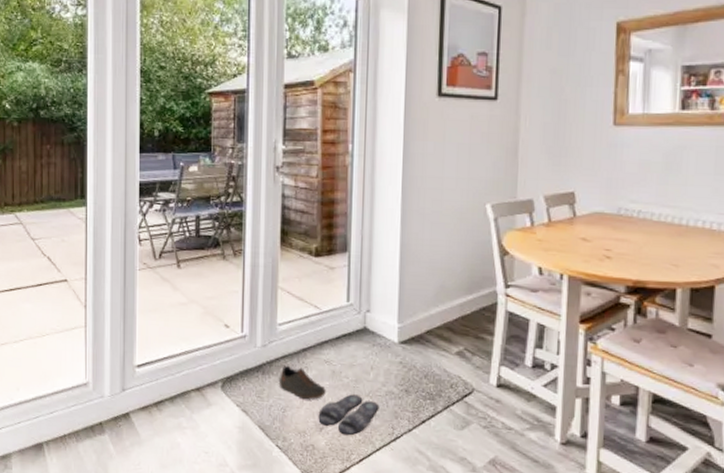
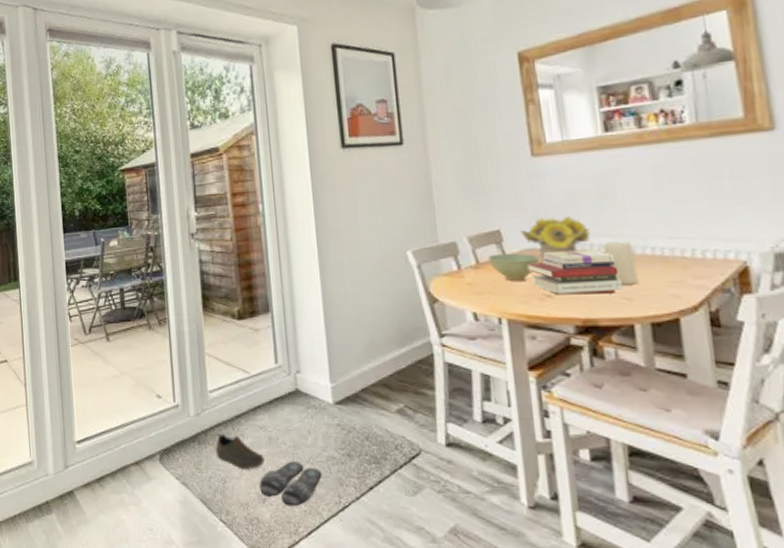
bowl: none [560,214,605,241] -> present [488,253,540,281]
books: none [592,216,672,260] -> present [527,249,622,295]
sunflower: none [593,184,653,227] -> present [521,215,591,264]
candle: none [661,212,687,253] -> present [602,241,638,285]

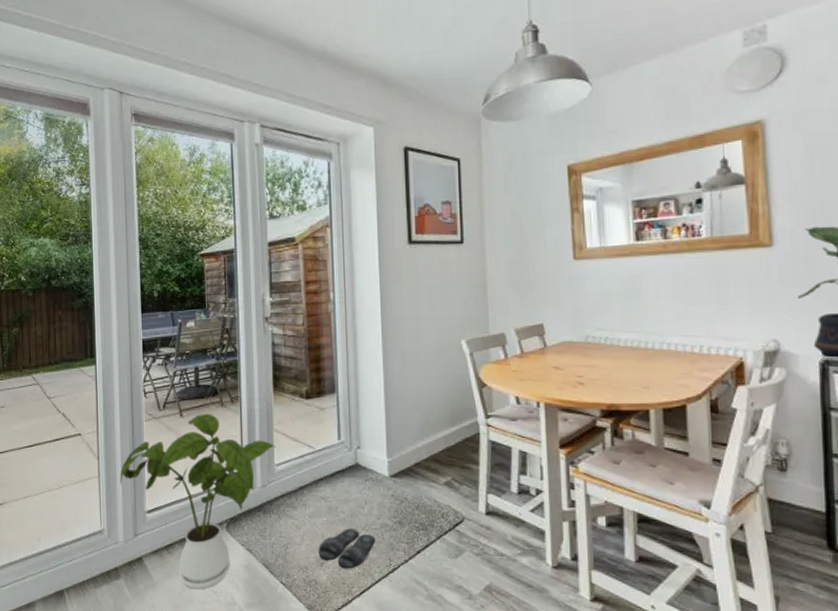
house plant: none [47,338,209,527] -> present [120,414,276,590]
shoe: present [215,433,265,469] -> none [279,503,324,535]
bowl: present [488,253,540,281] -> none [531,344,575,369]
sunflower: present [521,215,591,264] -> none [561,313,619,355]
books: present [527,249,622,295] -> none [564,343,642,383]
candle: present [602,241,638,285] -> none [628,337,655,375]

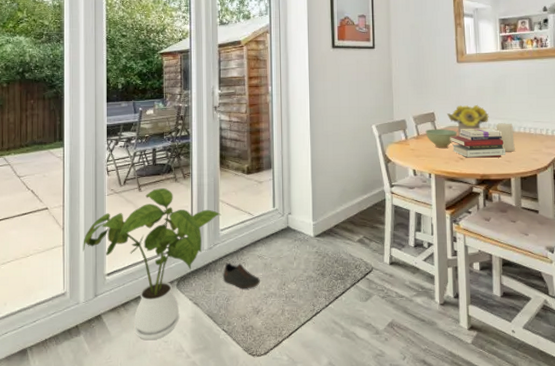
shoe: none [279,503,324,535] -> present [222,262,260,288]
slippers: present [318,528,376,569] -> none [255,281,302,315]
bowl: none [531,344,575,369] -> present [425,128,457,148]
sunflower: none [561,313,619,355] -> present [447,104,489,137]
books: none [564,343,642,383] -> present [449,127,505,158]
candle: none [628,337,655,375] -> present [496,123,515,152]

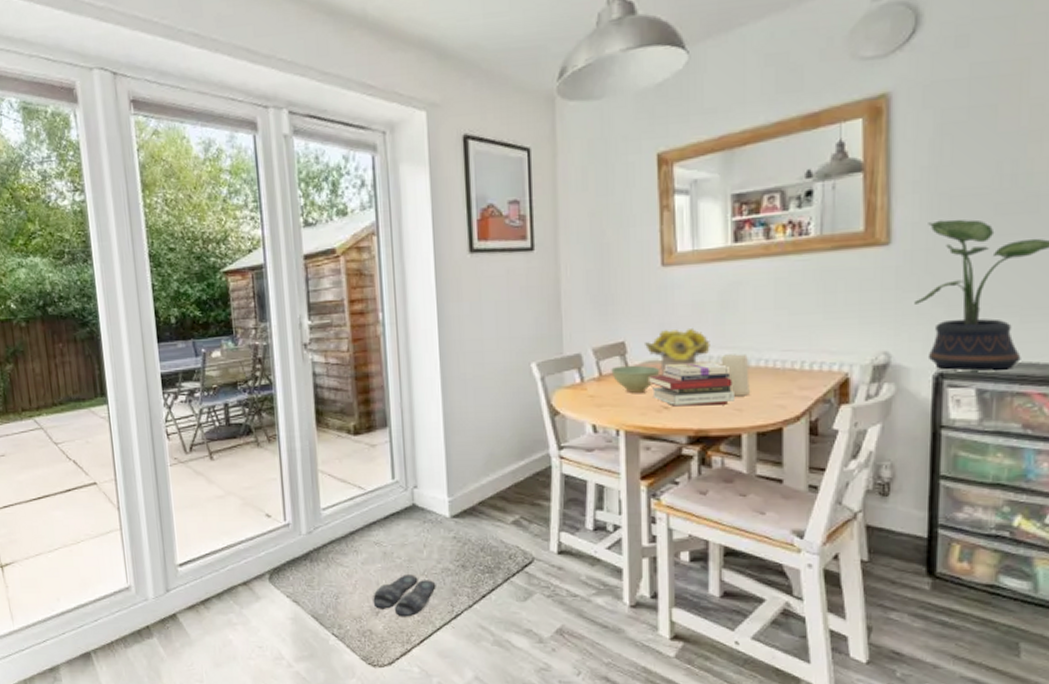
house plant: present [83,188,222,341] -> none [144,456,322,645]
shoe: present [222,262,260,288] -> none [328,550,379,583]
slippers: none [255,281,302,315] -> present [373,574,436,617]

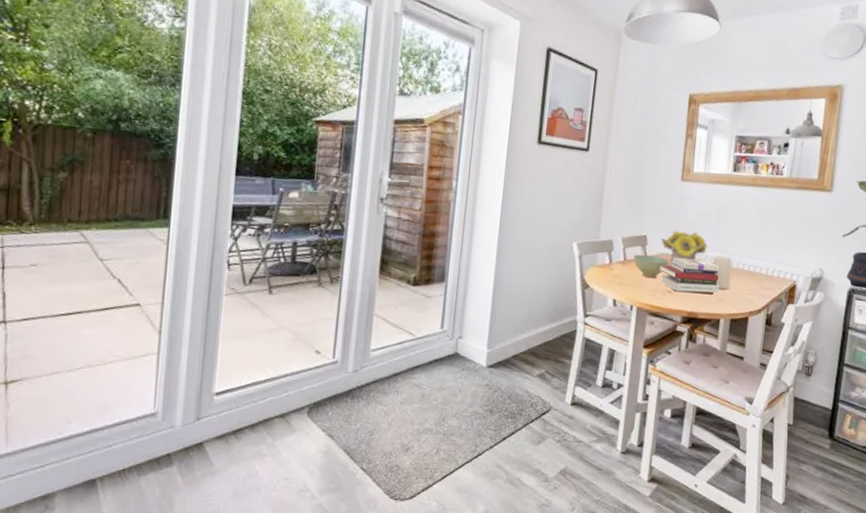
slippers: present [373,574,436,617] -> none [405,415,465,455]

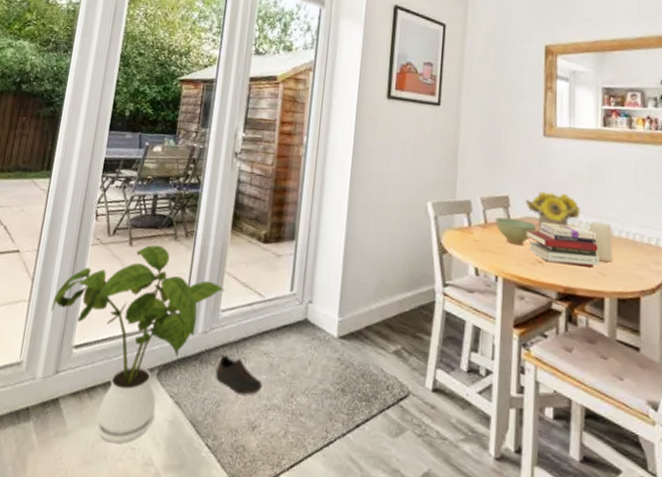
house plant: none [185,292,375,477] -> present [51,245,225,444]
shoe: none [367,389,415,422] -> present [215,355,262,394]

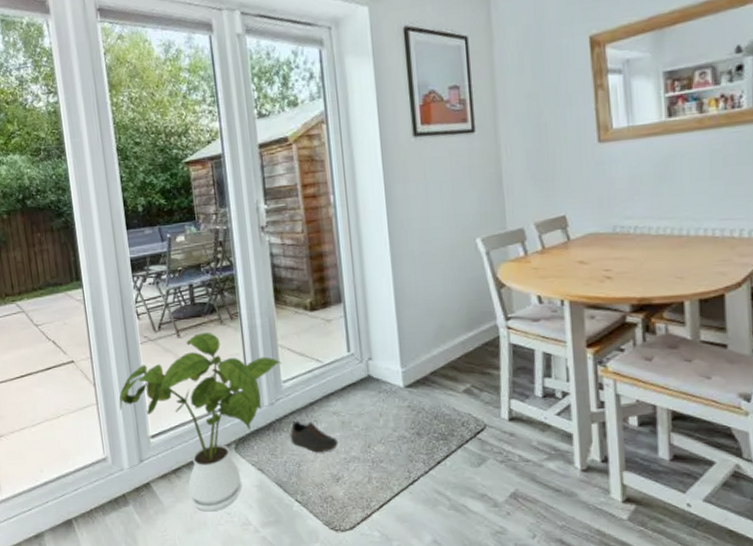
bowl: present [495,217,537,245] -> none [553,237,602,265]
sunflower: present [525,191,581,232] -> none [585,200,650,247]
books: present [525,221,599,268] -> none [589,232,675,277]
candle: present [589,221,613,263] -> none [660,223,690,265]

